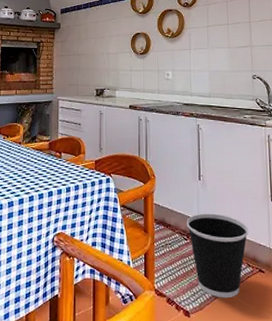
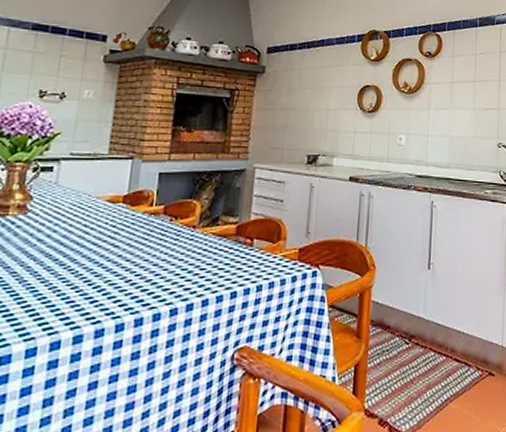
wastebasket: present [186,213,248,298] -> none [409,309,480,412]

